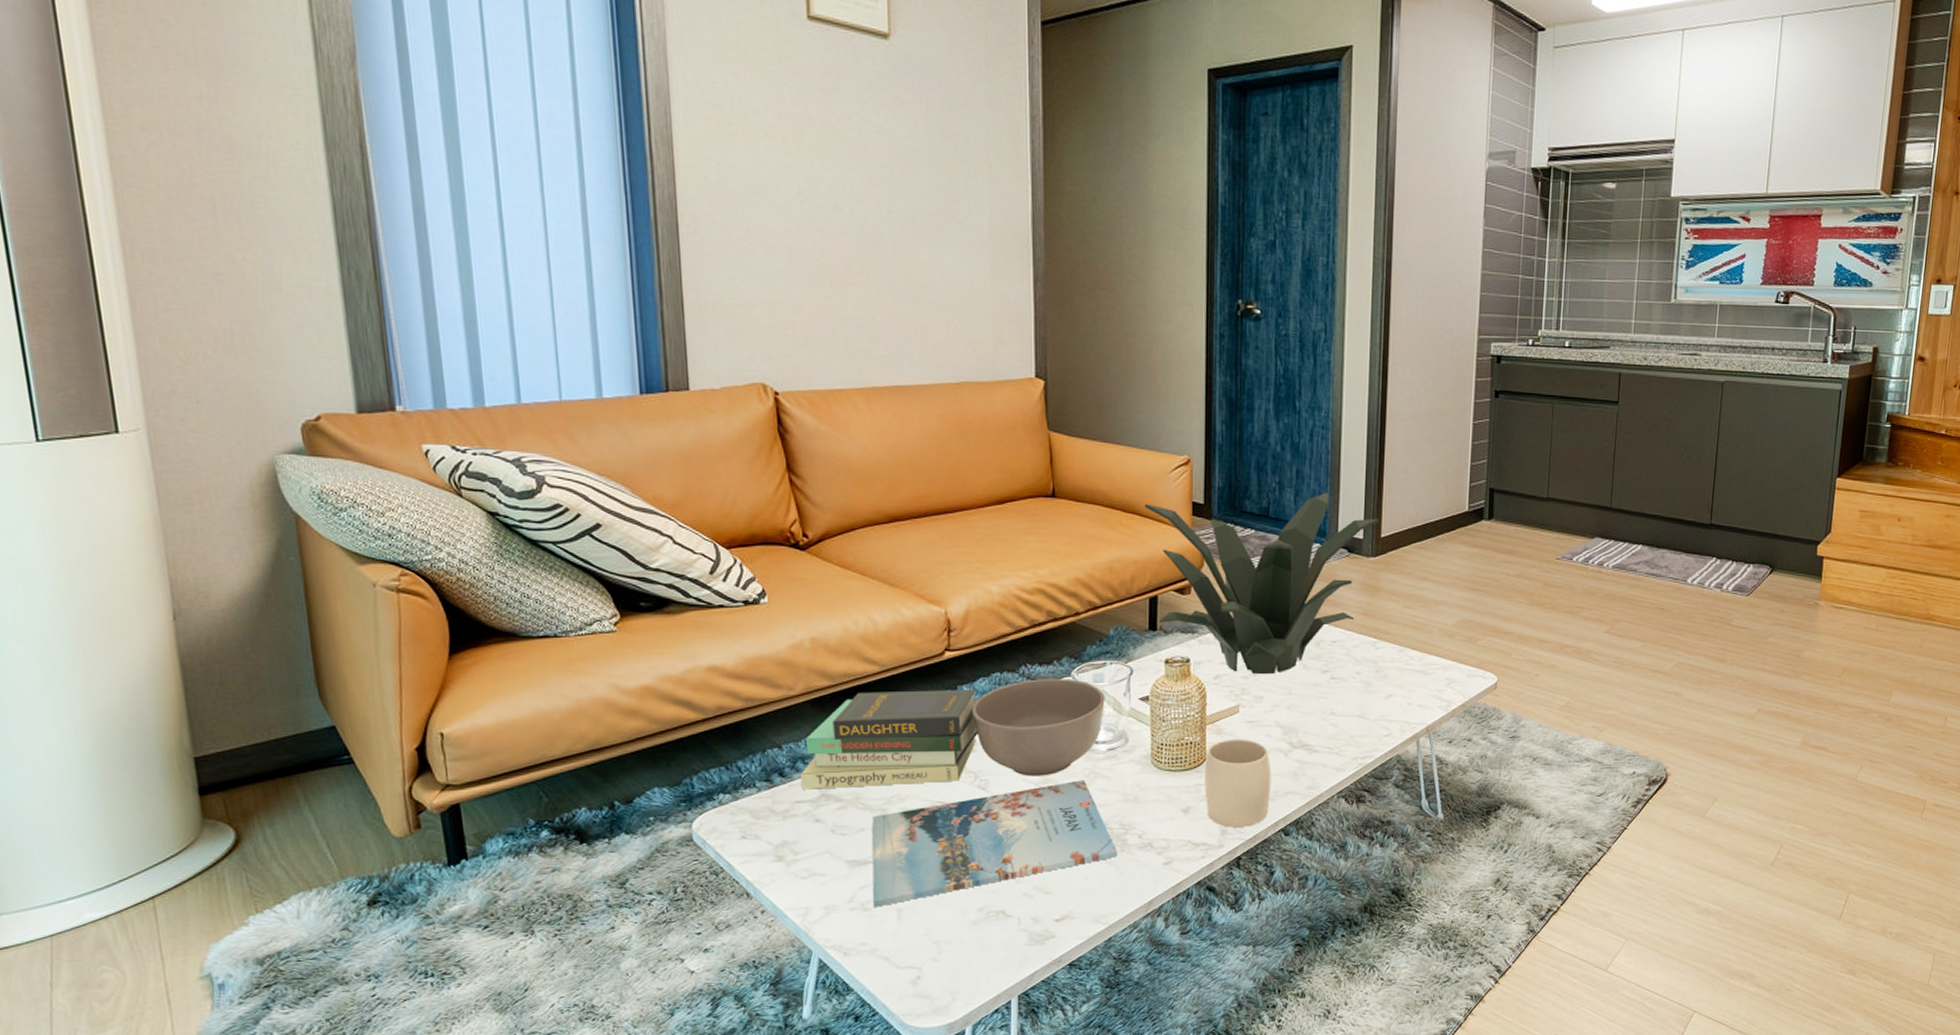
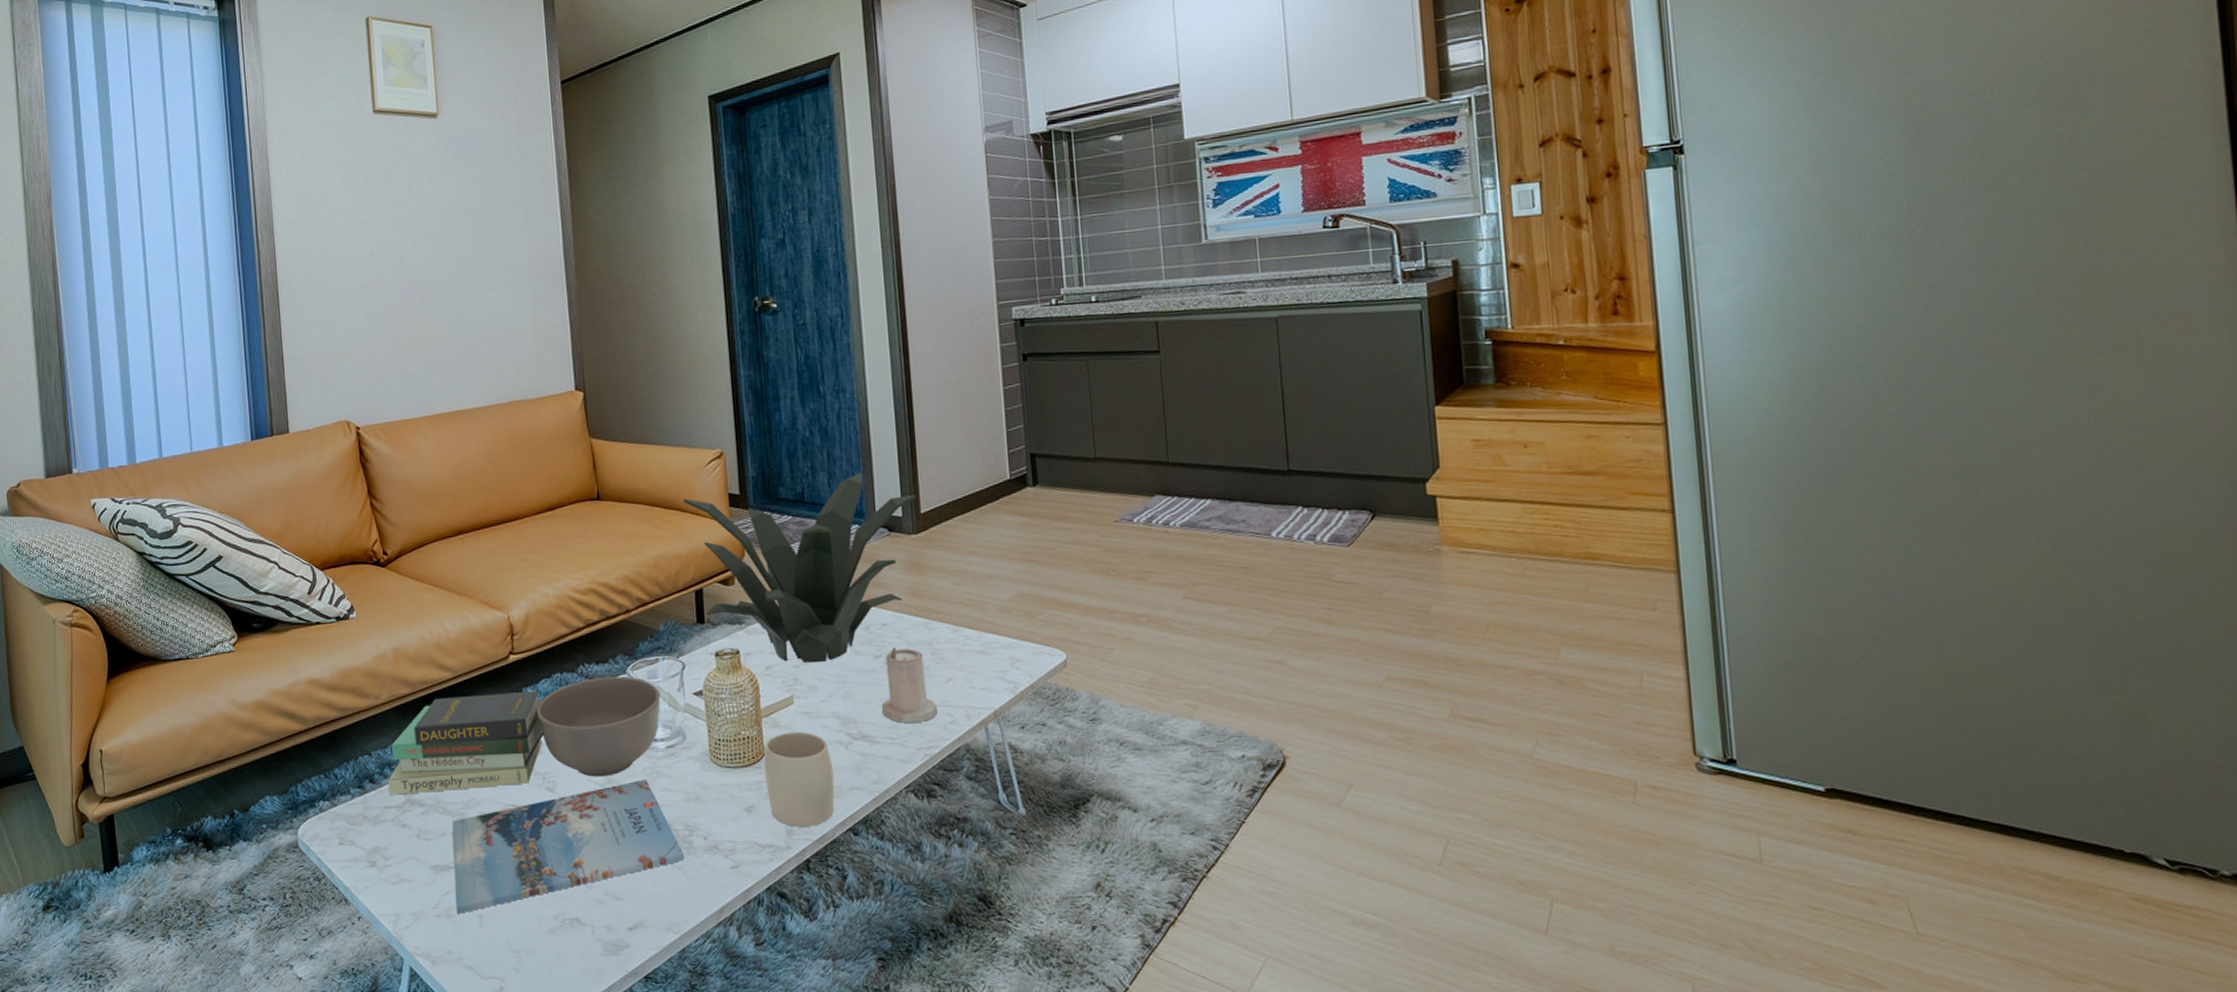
candle: none [1324,663,1375,735] -> present [882,647,937,724]

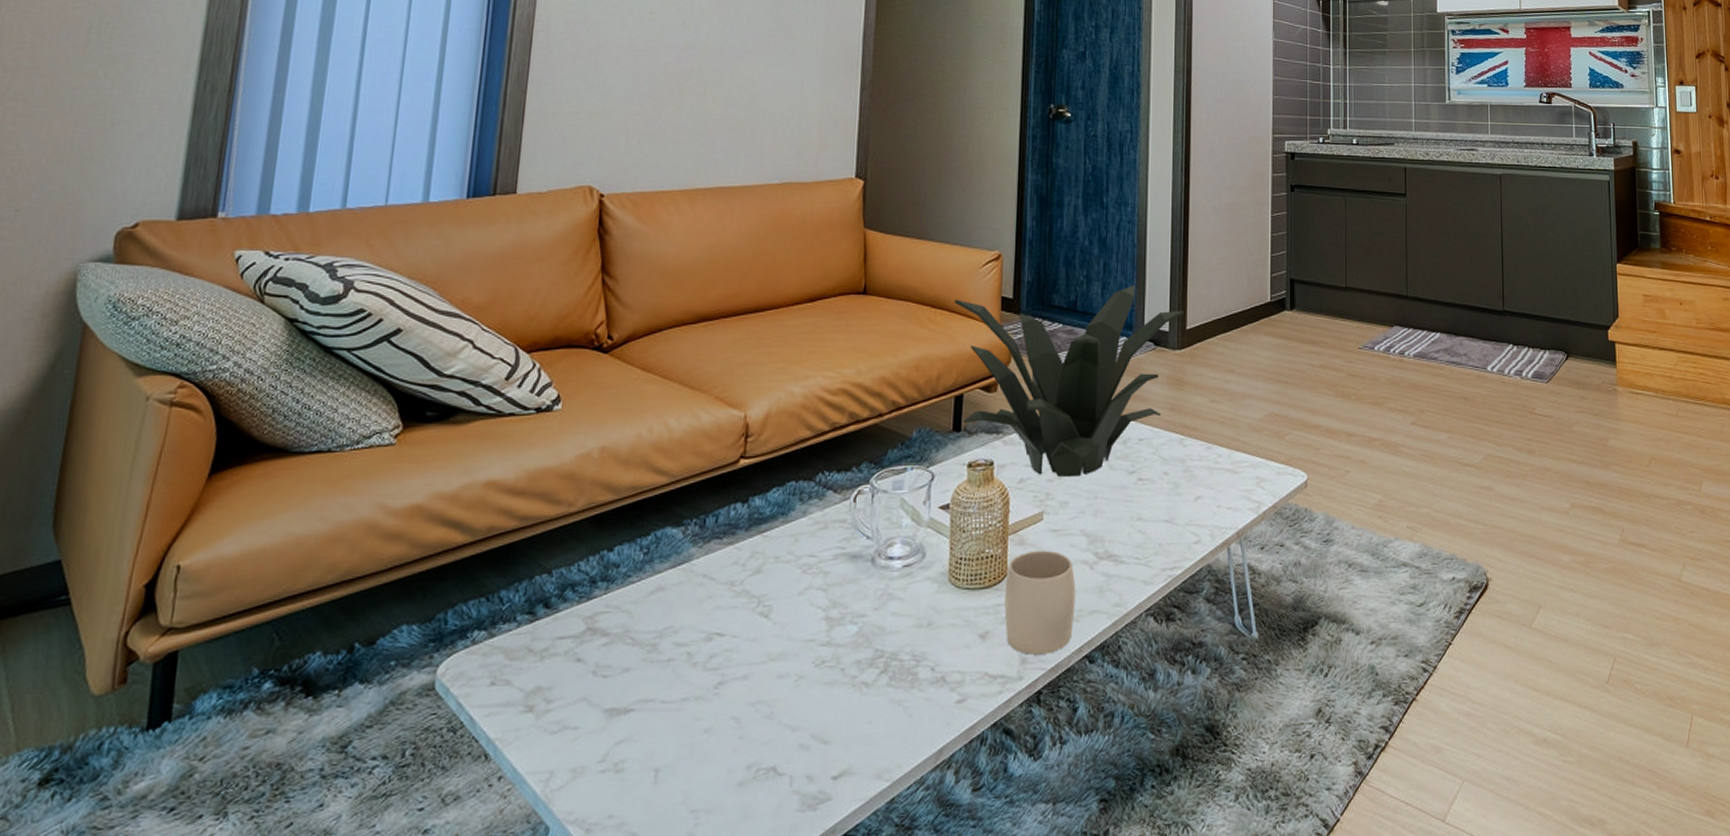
books: present [388,690,543,795] -> none [566,500,772,623]
magazine: present [452,779,684,914] -> none [628,603,906,768]
bowl: present [536,676,660,777] -> none [761,487,904,600]
candle: present [882,647,937,724] -> none [1131,463,1184,543]

